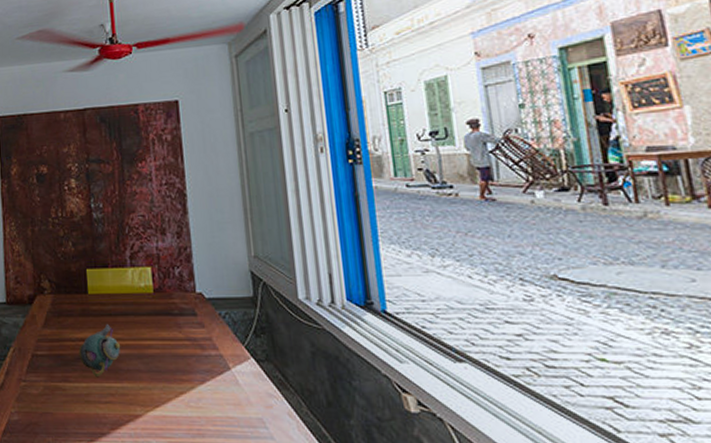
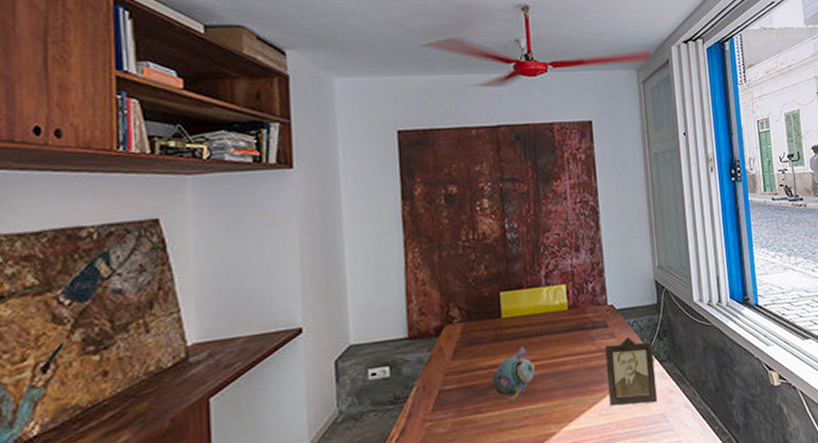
photo frame: none [193,329,254,405] -> present [605,337,658,406]

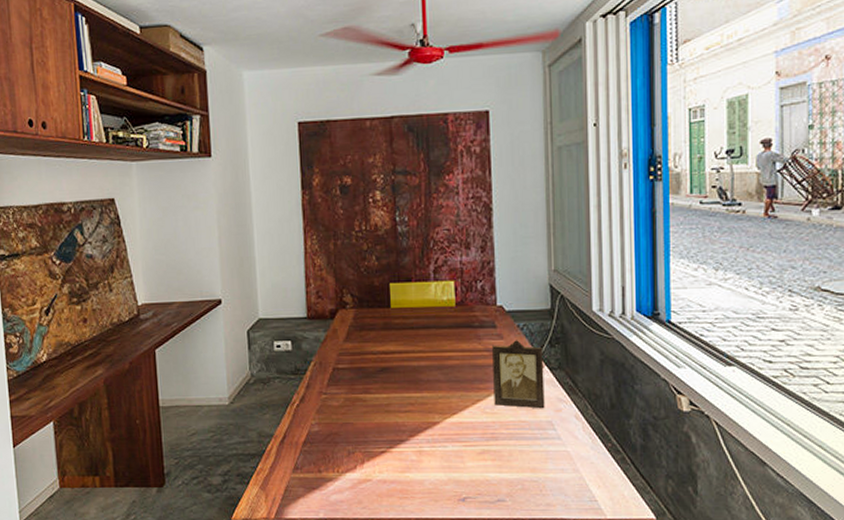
teapot: present [491,346,535,402] -> none [380,337,421,387]

